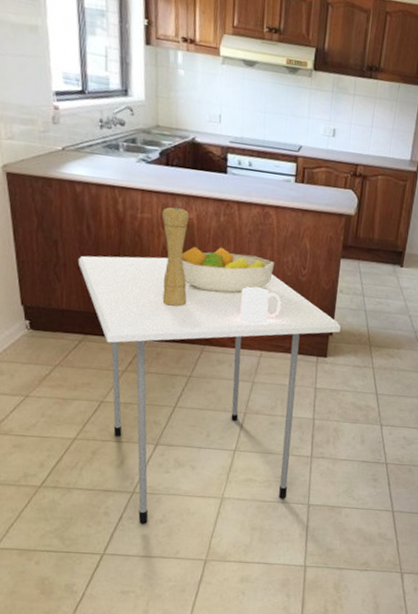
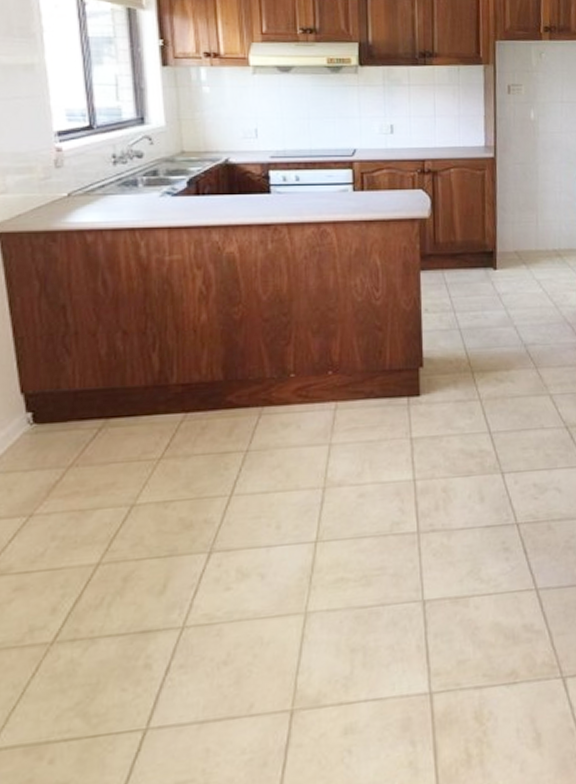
dining table: present [78,255,341,525] -> none [92,303,432,674]
pepper mill: present [162,206,190,306] -> none [195,240,235,363]
fruit bowl: present [181,246,275,294] -> none [224,280,341,337]
mug: present [240,286,281,325] -> none [302,322,354,369]

